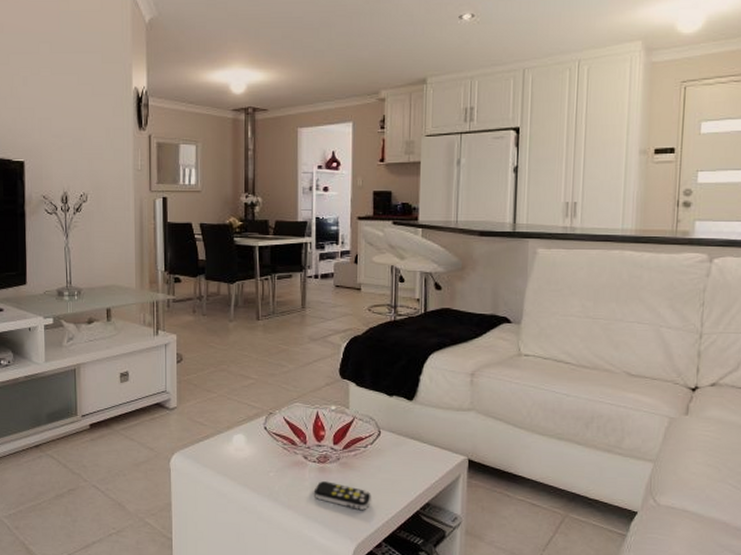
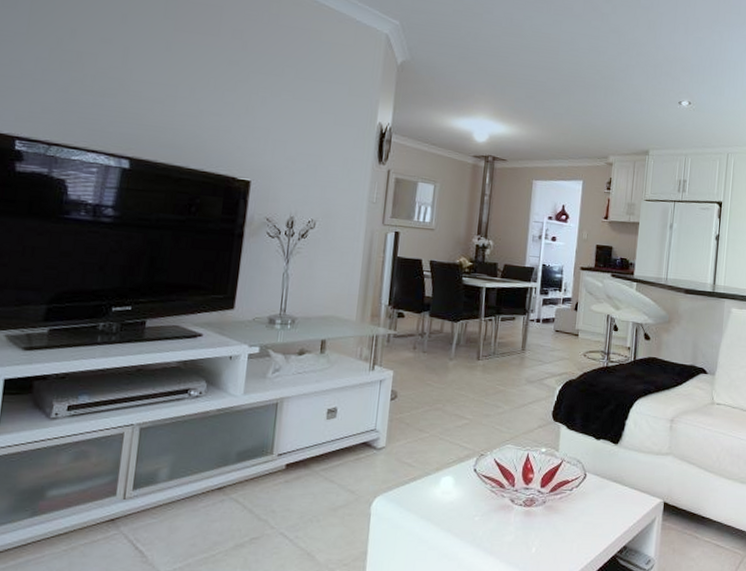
remote control: present [313,481,371,510] -> none [517,525,573,554]

